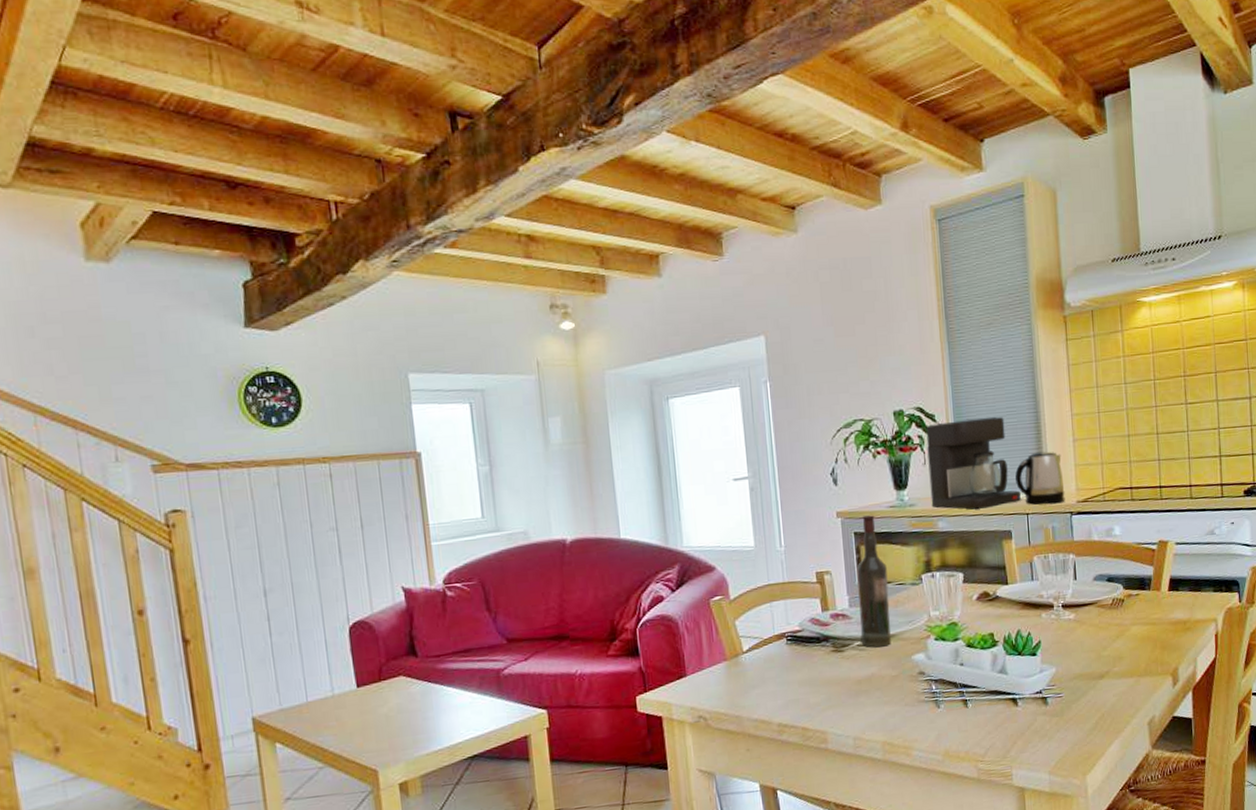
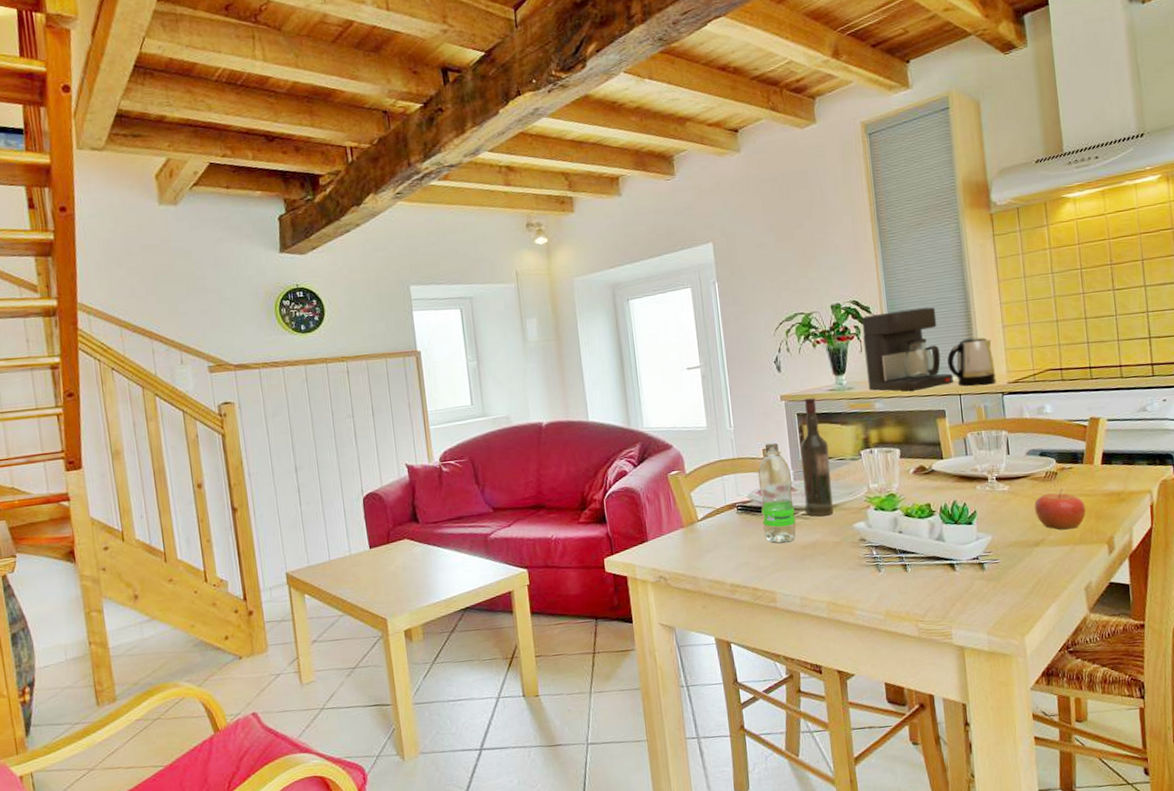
bottle: none [810,565,851,678] -> present [757,443,796,544]
fruit: none [1099,617,1152,662] -> present [1034,489,1086,530]

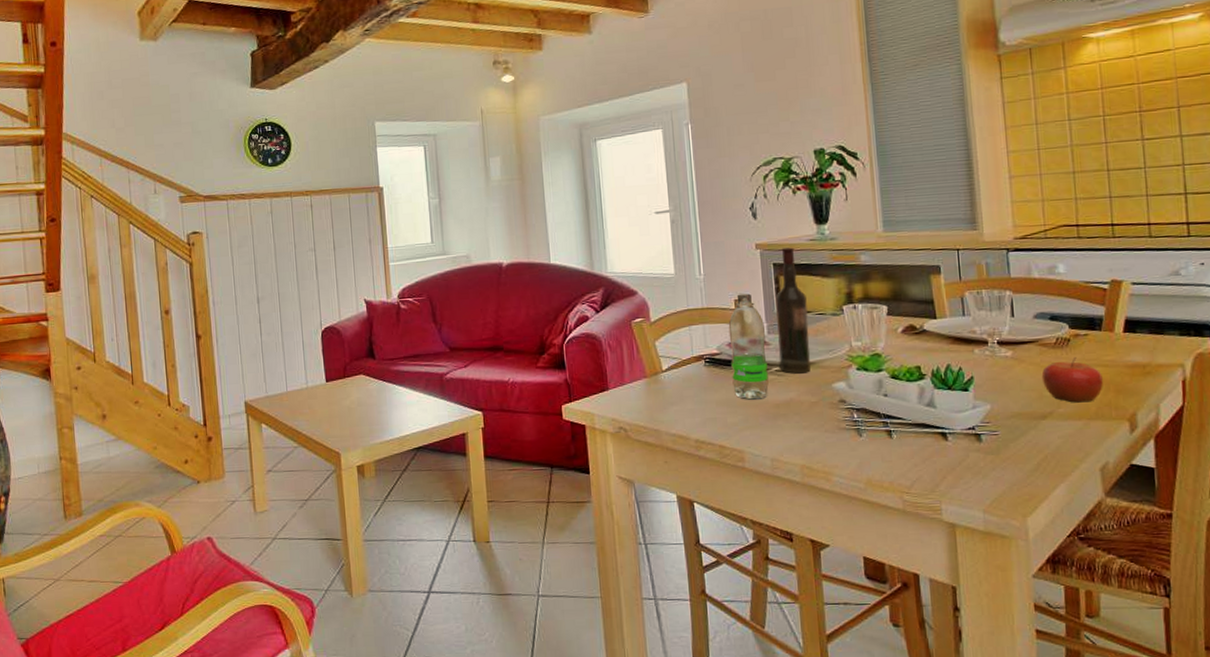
coffee maker: present [861,307,953,391] -> none [848,155,951,244]
kettle: present [947,337,997,387] -> none [944,188,1001,242]

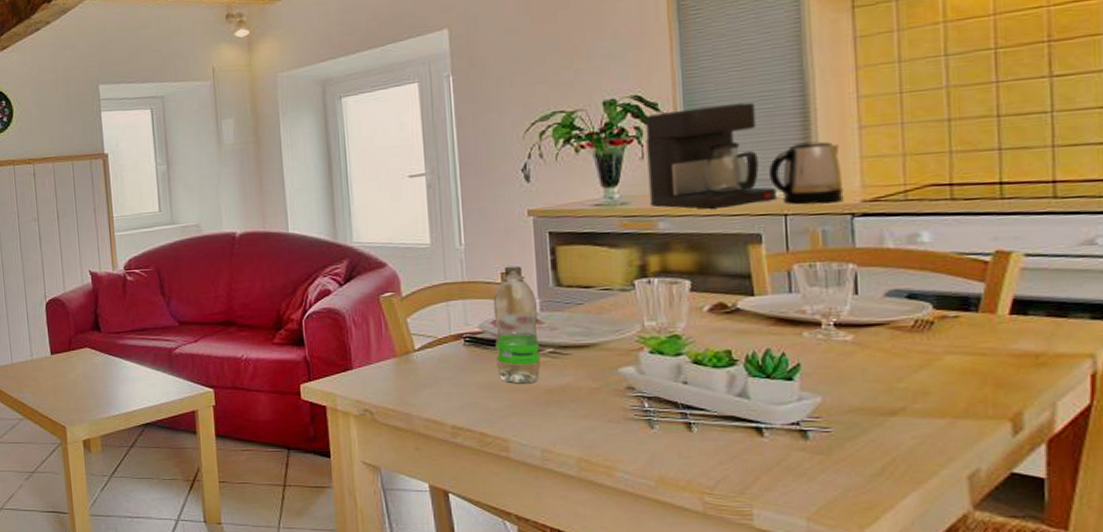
wine bottle: present [775,247,811,374] -> none [551,214,592,356]
coffee maker: none [848,155,951,244] -> present [645,103,777,209]
kettle: none [944,188,1001,242] -> present [769,141,844,206]
fruit: present [1041,357,1104,403] -> none [892,343,979,398]

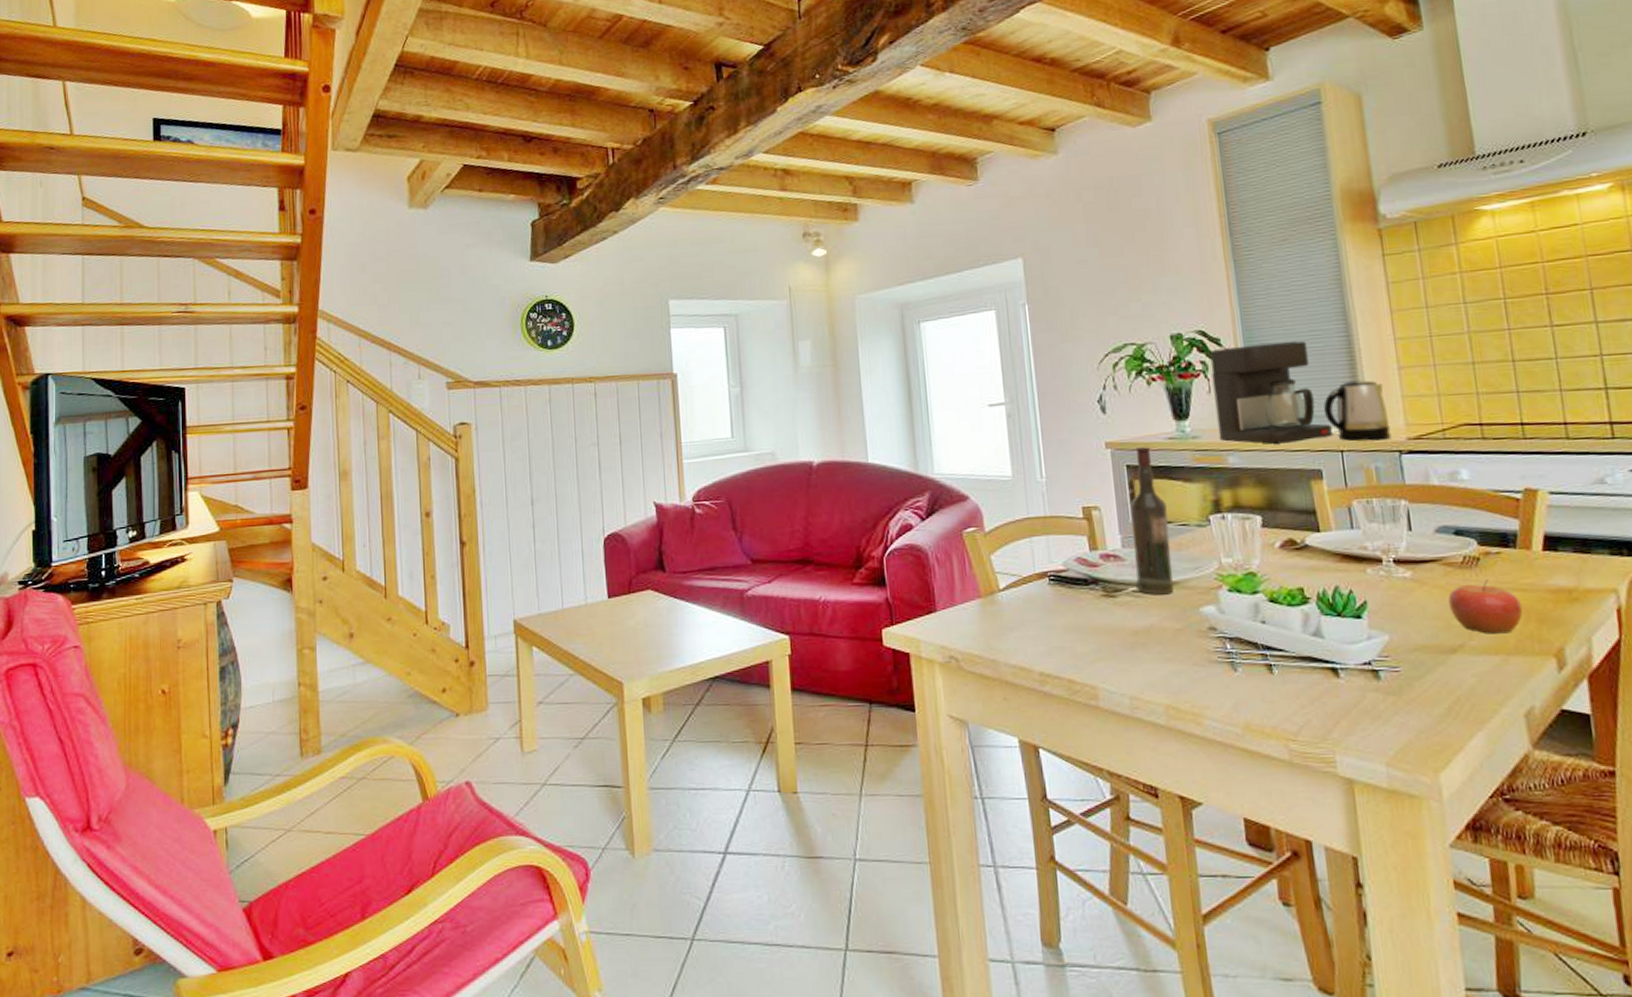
bottle: present [493,266,540,384] -> none [1075,500,1125,626]
wine bottle: none [551,214,592,356] -> present [1130,447,1174,595]
fruit: none [892,343,979,398] -> present [1447,580,1523,634]

